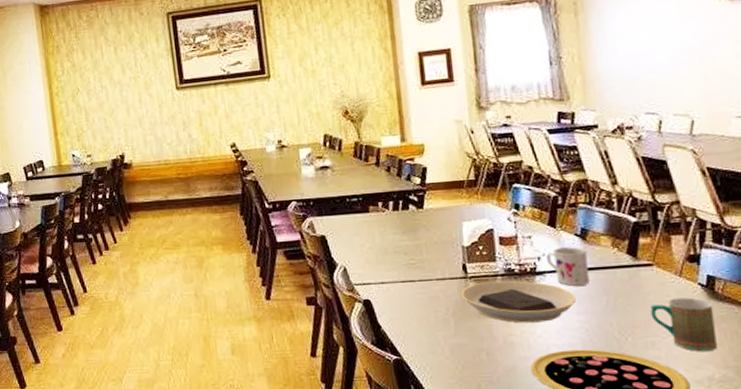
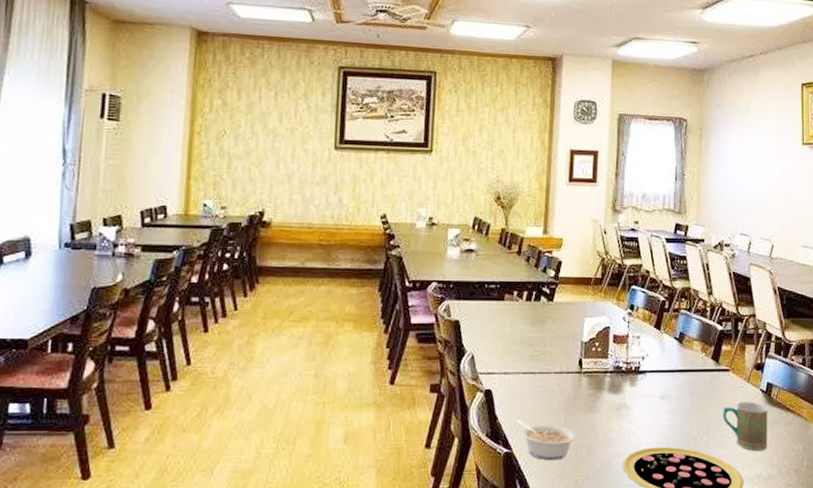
legume: none [402,327,472,366] -> present [516,419,577,461]
plate: present [461,280,576,323] -> none [573,377,668,420]
mug: present [546,247,590,286] -> none [649,349,682,386]

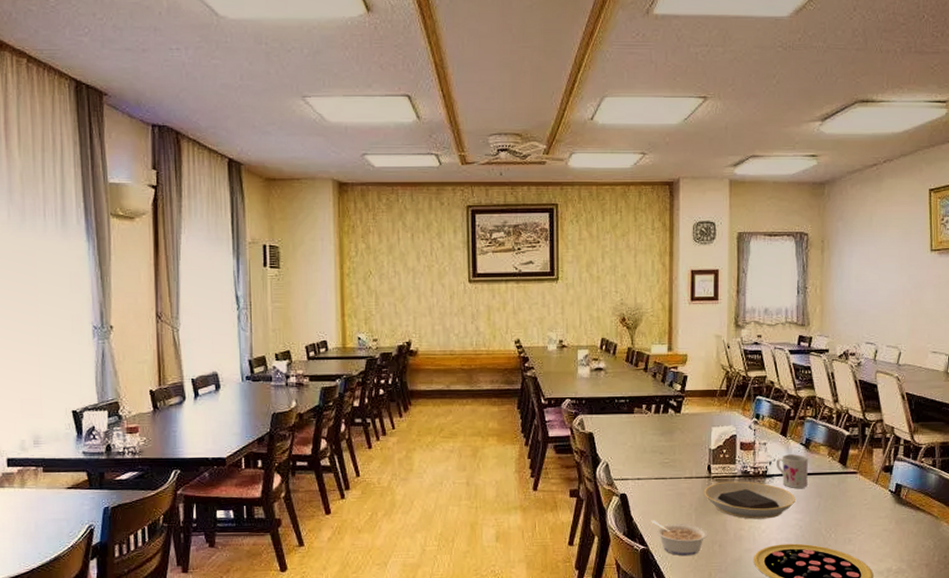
plate: none [573,377,668,420] -> present [704,481,795,519]
mug: none [649,349,682,386] -> present [777,454,809,488]
mug: present [723,401,768,451] -> none [851,501,897,547]

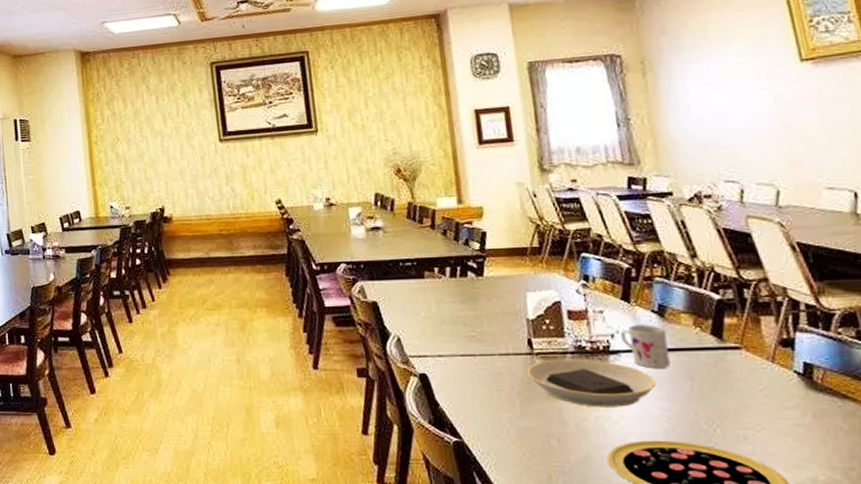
legume: present [651,520,708,556] -> none [462,406,540,452]

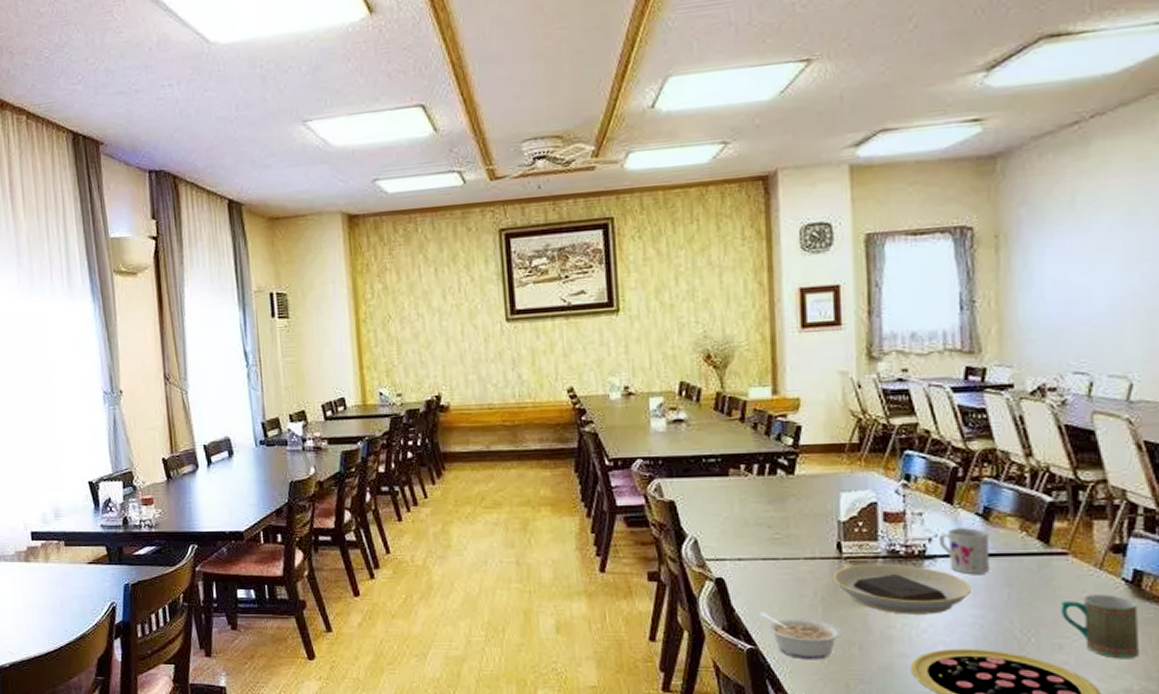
legume: none [462,406,540,452] -> present [759,612,842,660]
mug: none [740,386,820,448] -> present [1061,594,1139,658]

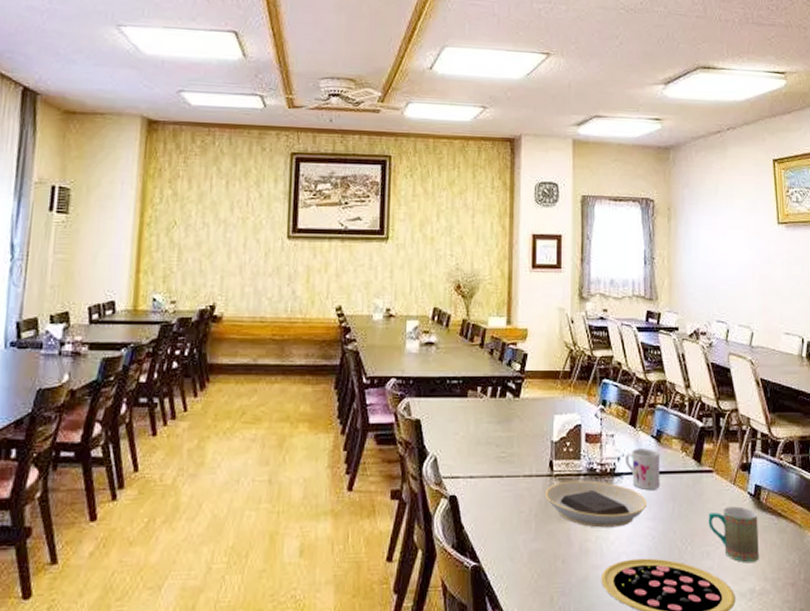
legume: present [759,612,842,660] -> none [484,528,550,575]

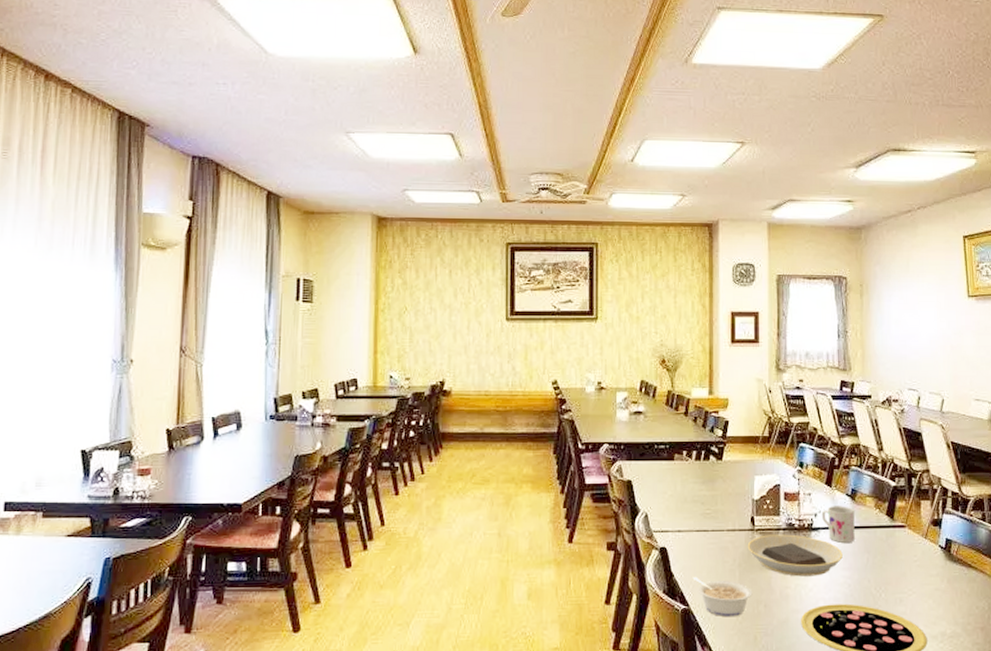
legume: none [484,528,550,575] -> present [692,576,753,617]
mug: present [708,506,759,562] -> none [901,558,950,608]

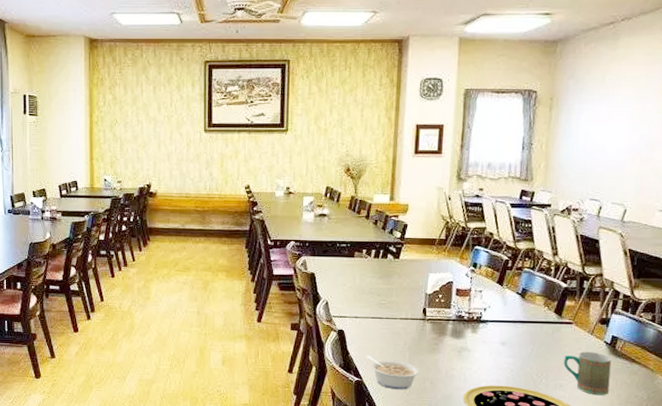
plate: present [747,534,843,577] -> none [418,324,508,361]
mug: present [822,506,856,543] -> none [491,302,524,335]
mug: none [901,558,950,608] -> present [563,351,612,395]

